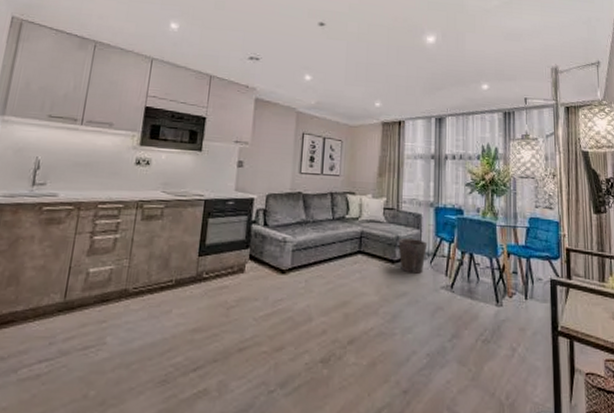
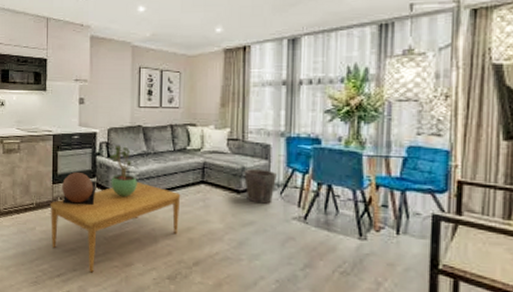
coffee table: none [190,253,338,363] -> present [50,182,181,273]
decorative sphere: none [207,241,250,281] -> present [62,171,96,206]
potted plant: none [265,212,294,269] -> present [110,145,137,197]

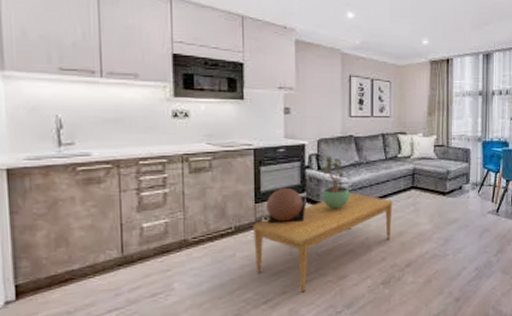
waste bin: present [244,169,276,204] -> none [449,172,475,203]

